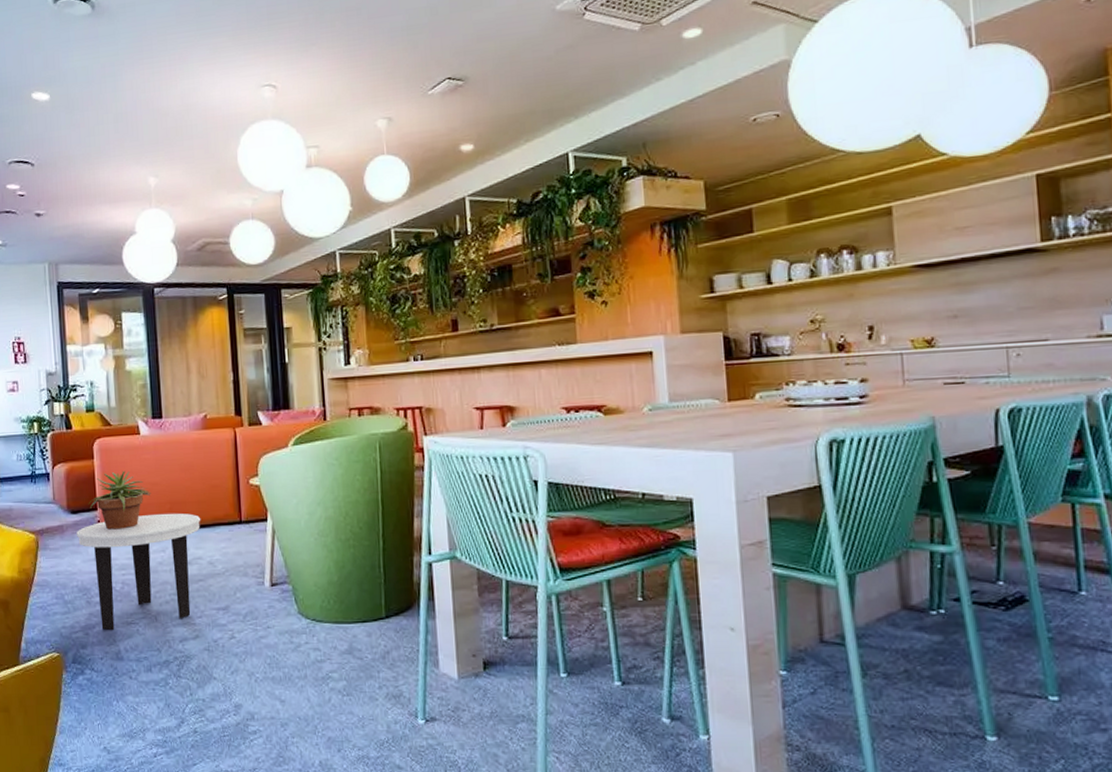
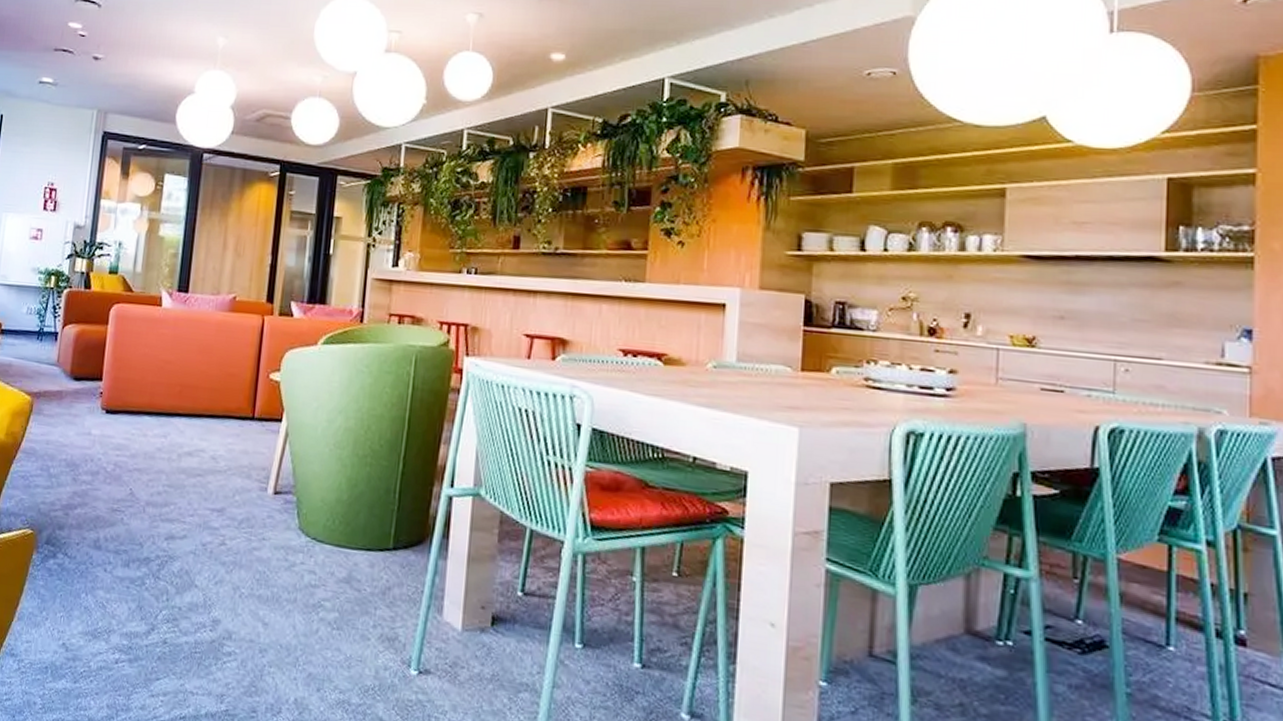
side table: present [76,512,201,631] -> none [75,393,211,516]
potted plant: present [88,470,151,530] -> none [93,342,163,406]

